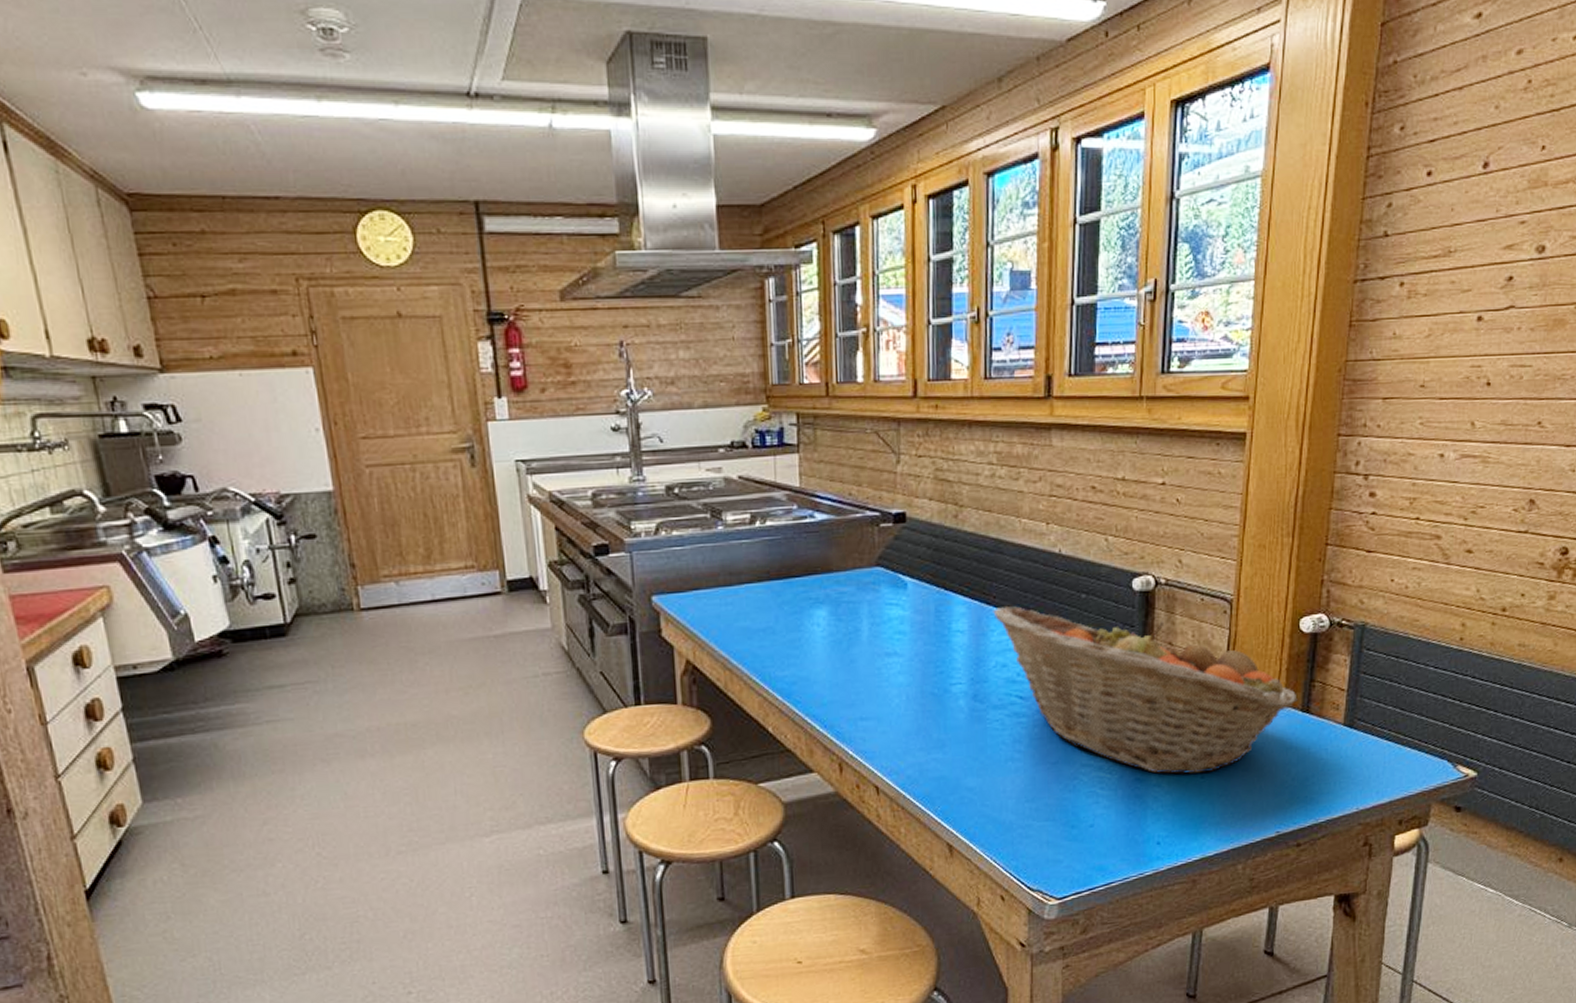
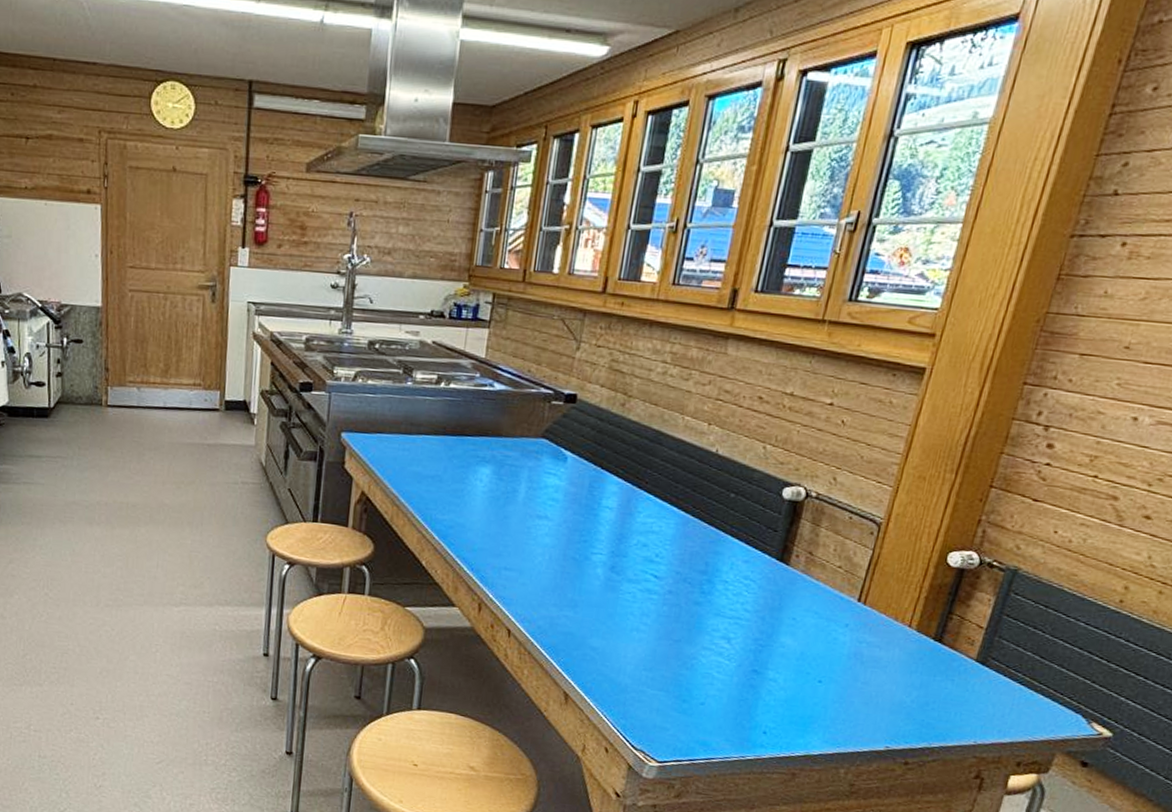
fruit basket: present [993,606,1299,774] -> none [643,492,933,679]

